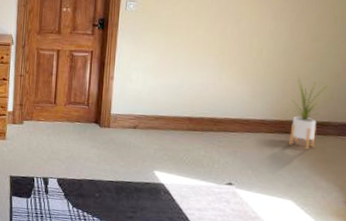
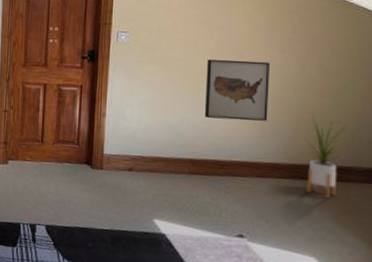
wall art: none [203,26,264,82] -> present [204,59,271,121]

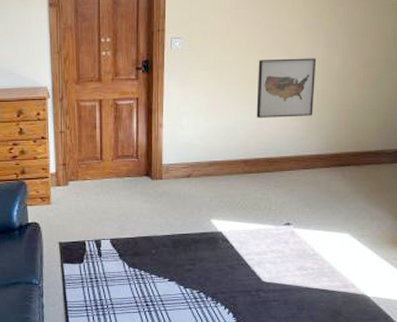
house plant: present [297,116,351,198] -> none [339,106,383,180]

